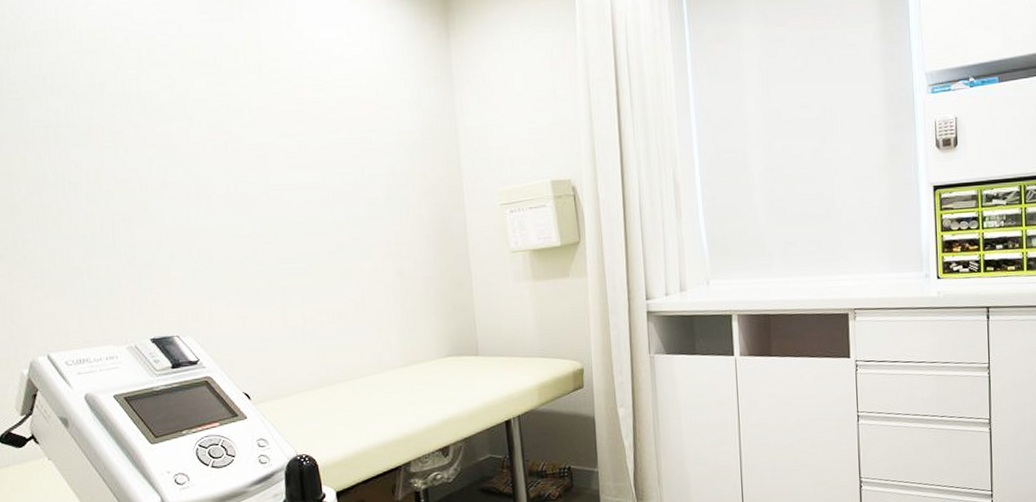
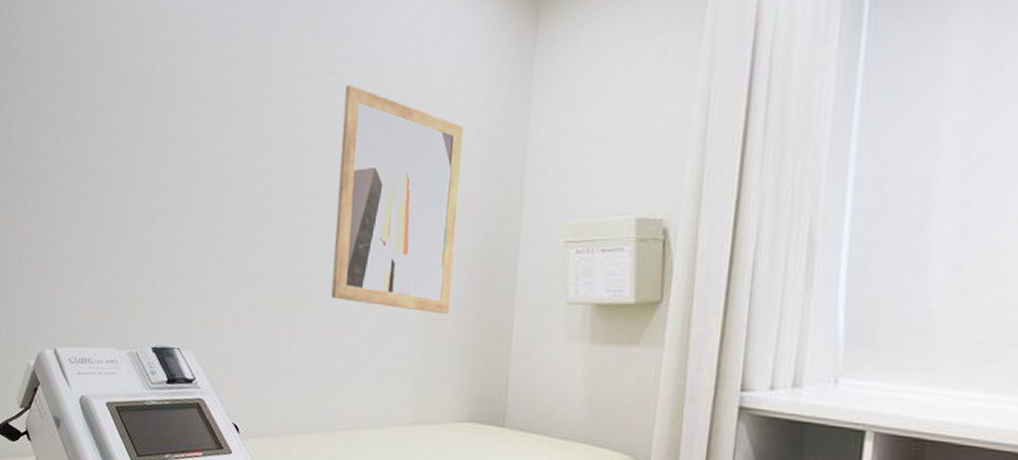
wall art: none [294,91,417,274] -> present [331,85,464,313]

